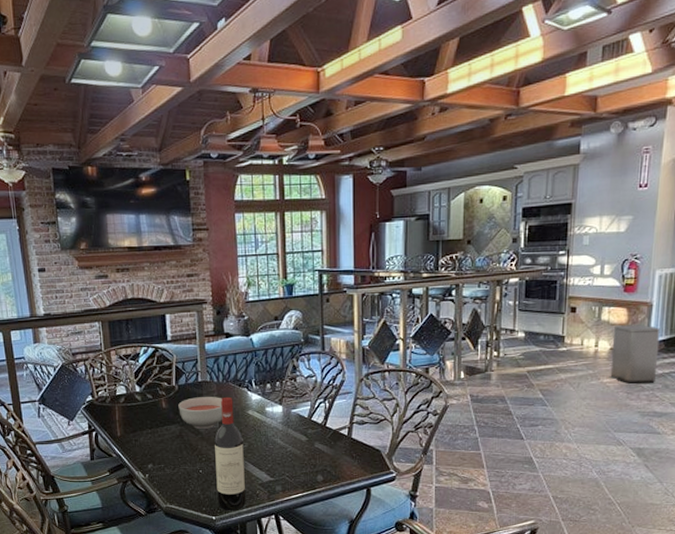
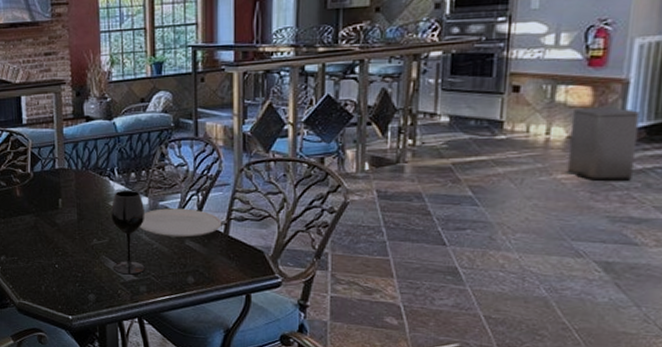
bowl: present [178,397,223,429] -> none [33,186,82,220]
wine bottle: present [214,396,247,510] -> none [72,186,107,311]
wineglass: none [249,399,281,476] -> present [111,190,146,275]
plate: none [274,415,346,441] -> present [139,208,222,238]

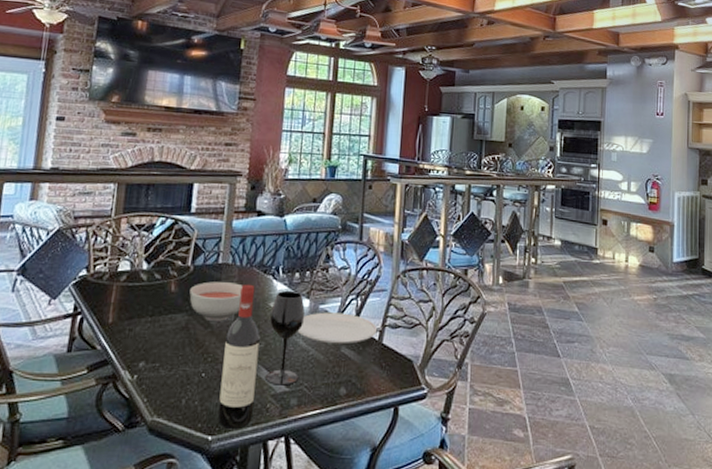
bowl: none [33,186,82,220] -> present [189,281,243,321]
wine bottle: none [72,186,107,311] -> present [217,284,261,429]
pedal bin: present [564,107,641,181] -> none [639,242,682,304]

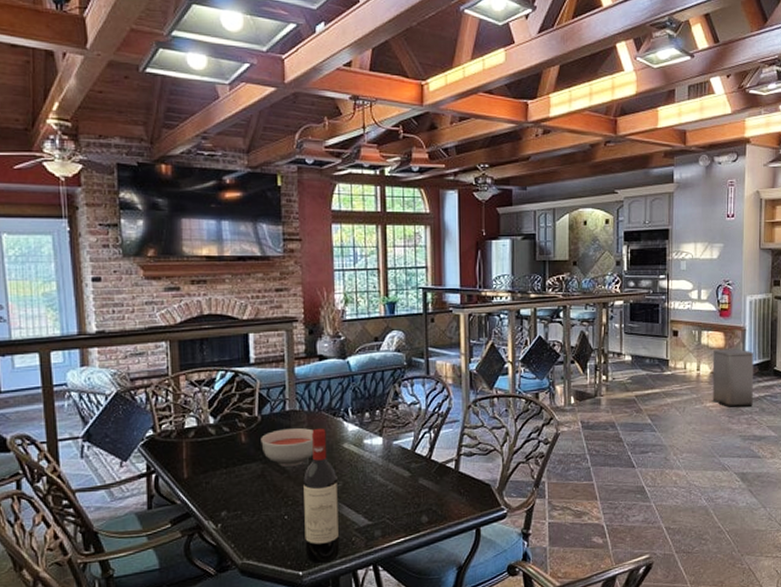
wineglass: present [264,290,306,386] -> none [345,430,381,520]
plate: present [297,312,378,344] -> none [373,446,453,477]
pedal bin: none [639,242,682,304] -> present [711,349,754,407]

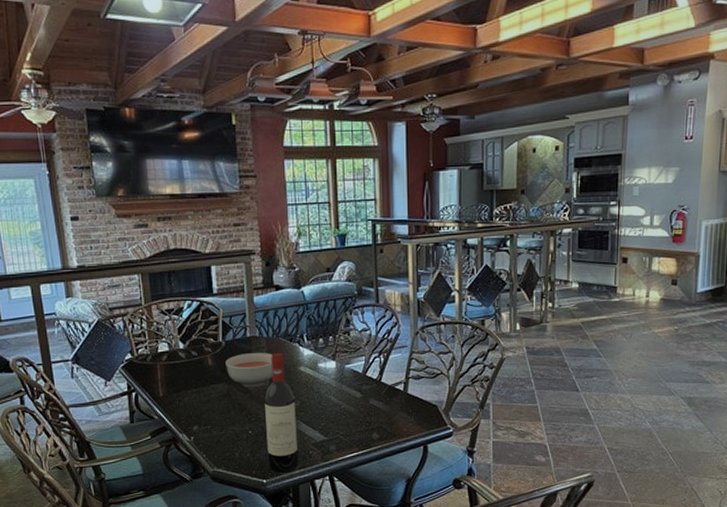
pedal bin: present [711,349,754,407] -> none [660,275,708,333]

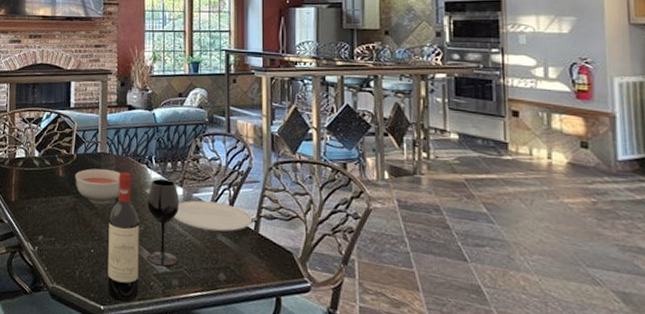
wineglass: none [301,354,335,436] -> present [146,178,180,267]
plate: none [328,370,402,398] -> present [173,200,253,232]

